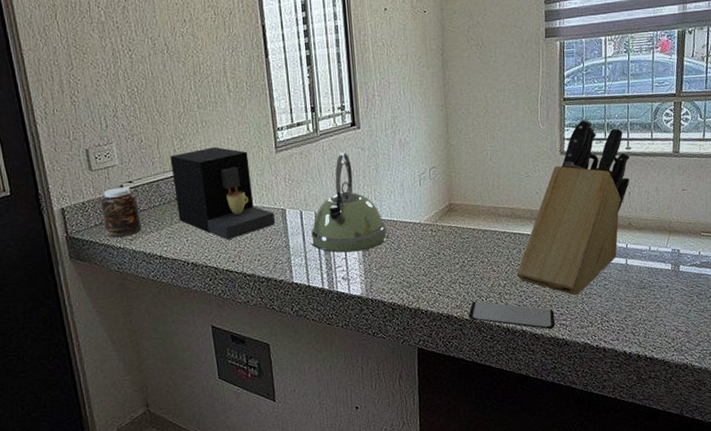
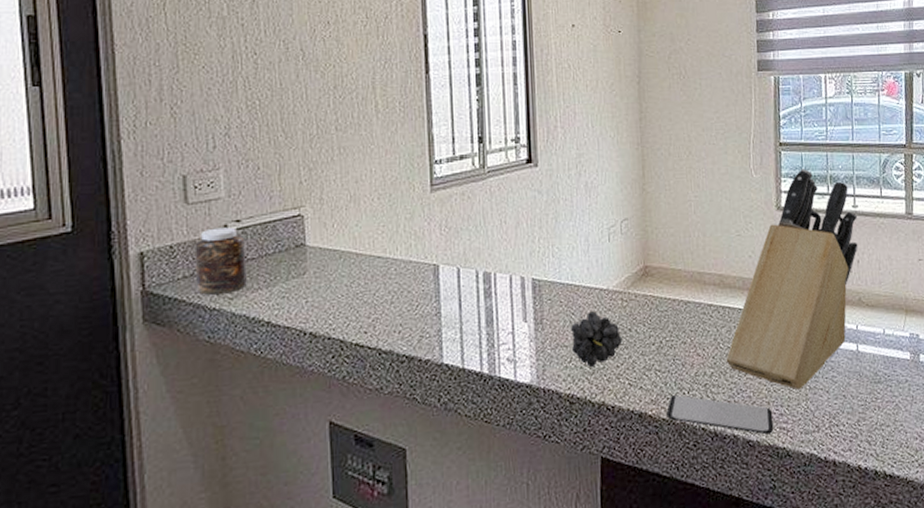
coffee maker: present [170,146,275,240] -> none [294,180,424,304]
kettle: present [310,152,388,253] -> none [469,195,567,326]
fruit: none [391,240,433,282] -> present [571,311,623,367]

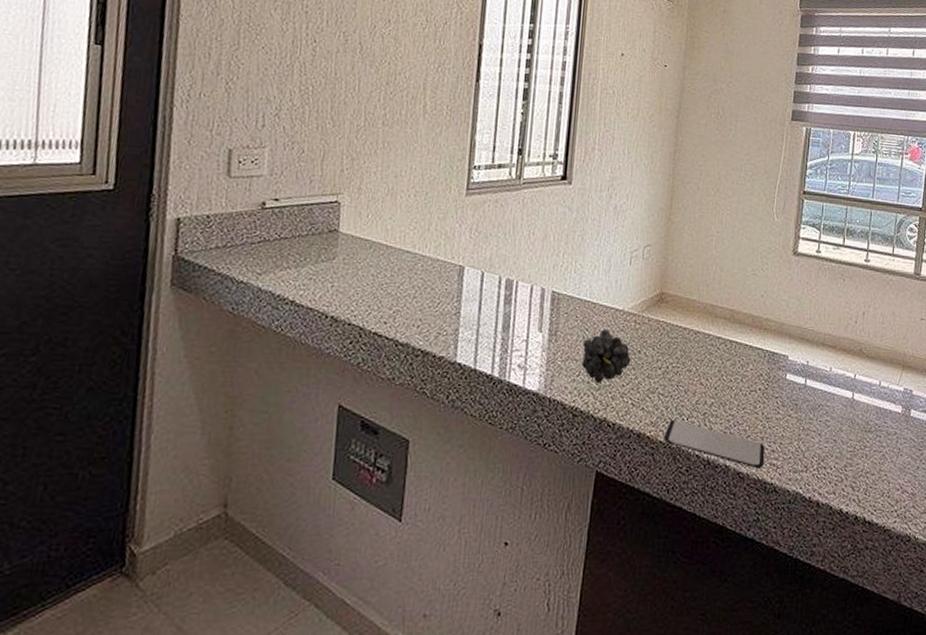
jar: present [194,227,247,295] -> none [227,203,281,268]
knife block: present [726,169,858,390] -> none [727,219,868,429]

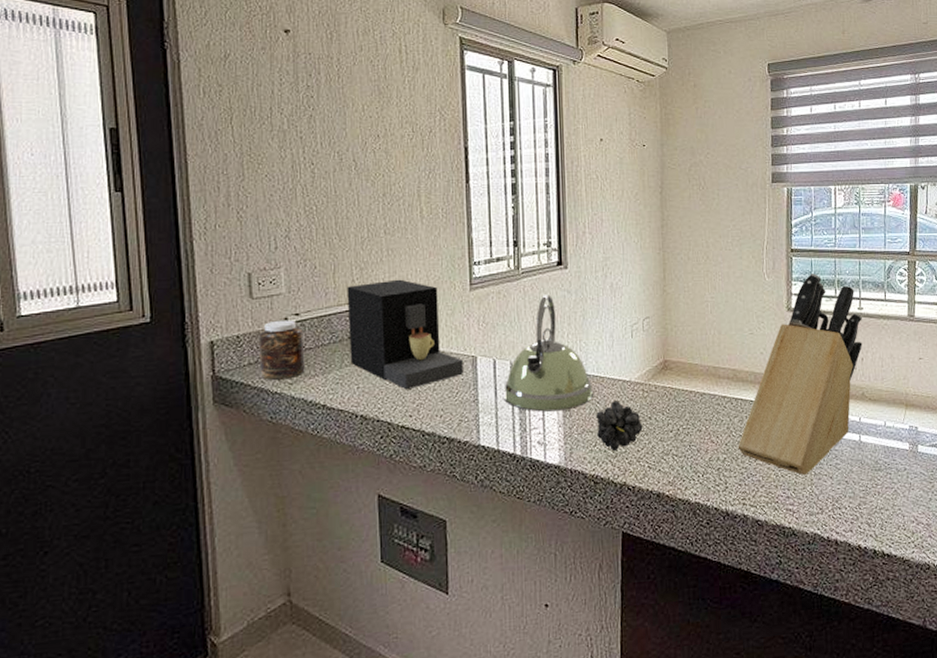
jar: none [227,203,281,268] -> present [258,320,305,380]
coffee maker: none [327,174,449,294] -> present [347,279,463,390]
kettle: none [488,209,583,335] -> present [504,295,593,412]
smartphone: present [664,420,764,469] -> none [682,478,780,515]
knife block: none [727,219,868,429] -> present [737,273,863,475]

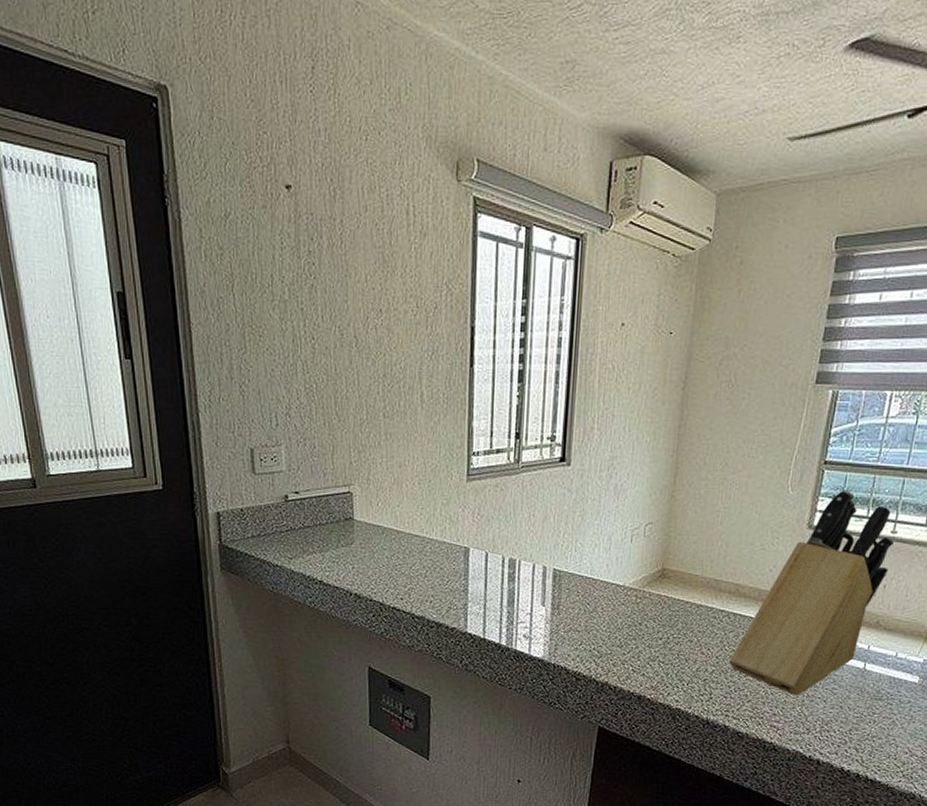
jar: present [258,320,305,380] -> none [261,497,304,554]
coffee maker: present [347,279,463,390] -> none [344,464,455,574]
kettle: present [504,295,593,412] -> none [493,491,584,608]
fruit: present [596,400,643,451] -> none [584,603,632,651]

